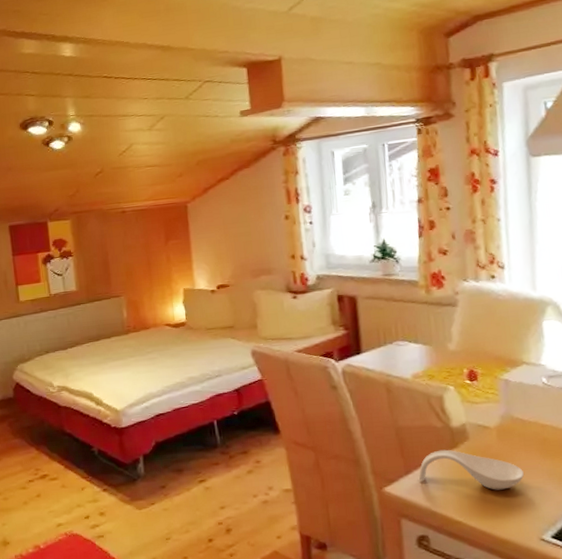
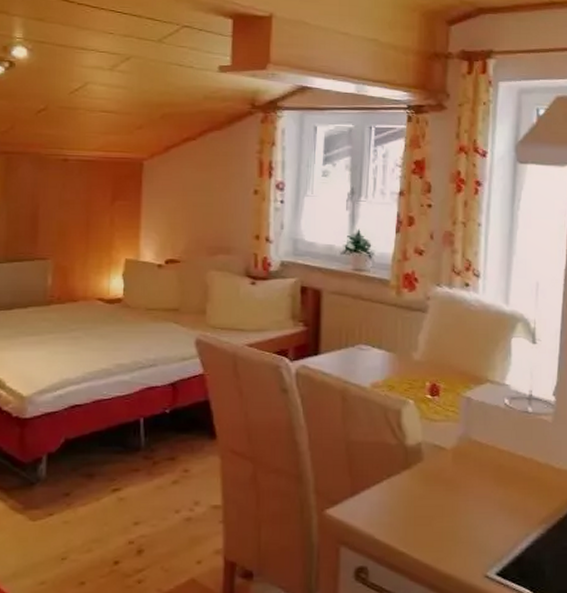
spoon rest: present [419,449,524,490] -> none [366,470,475,519]

